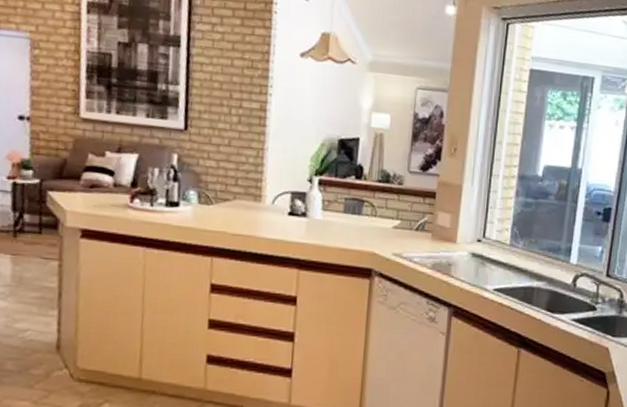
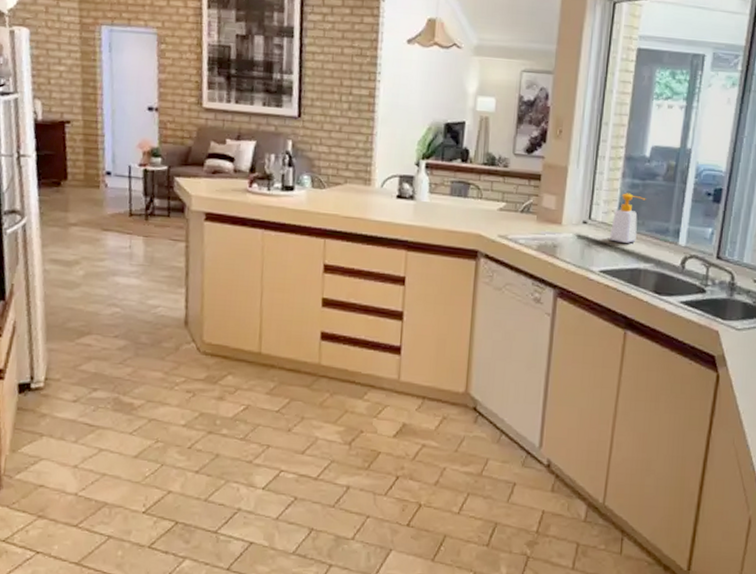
soap bottle: none [503,211,539,261] -> present [609,193,646,243]

